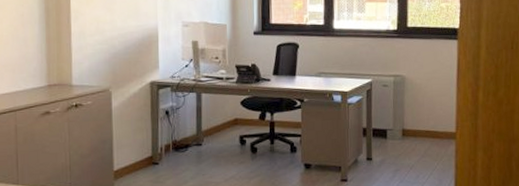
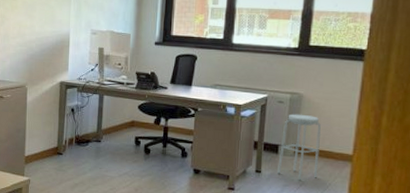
stool: none [388,96,426,164] -> present [277,114,321,181]

